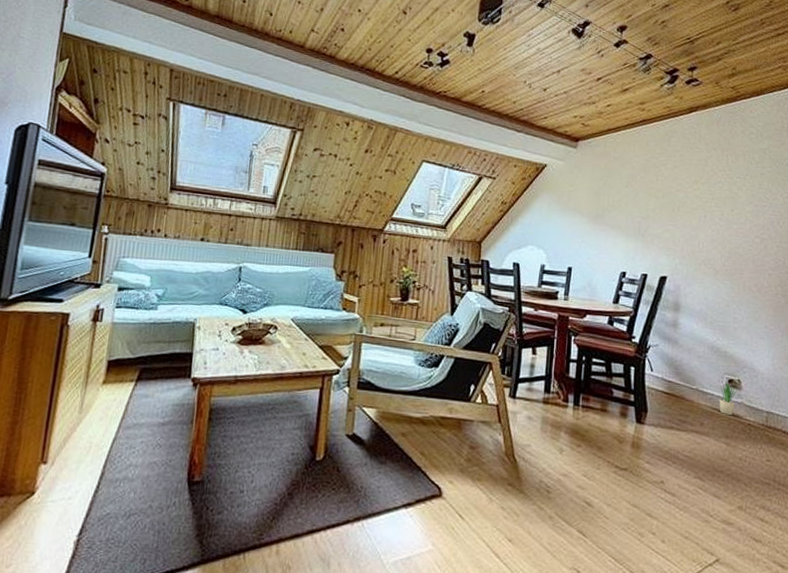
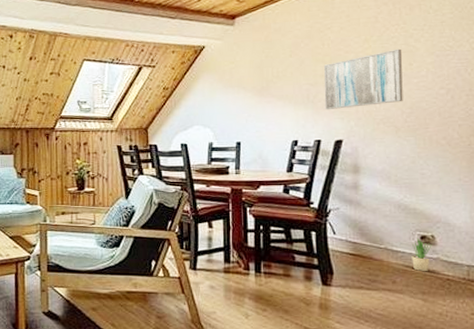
wall art: none [653,193,726,246] -> present [323,48,403,110]

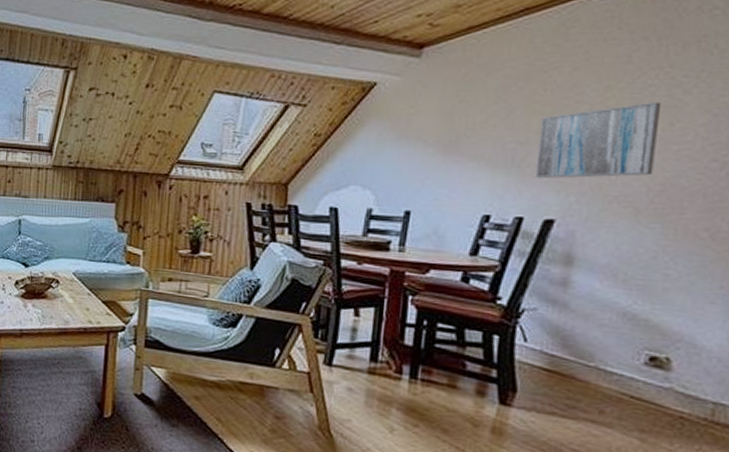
potted plant: present [411,238,432,271] -> none [631,359,665,403]

